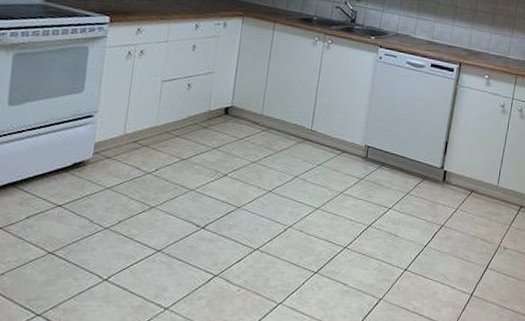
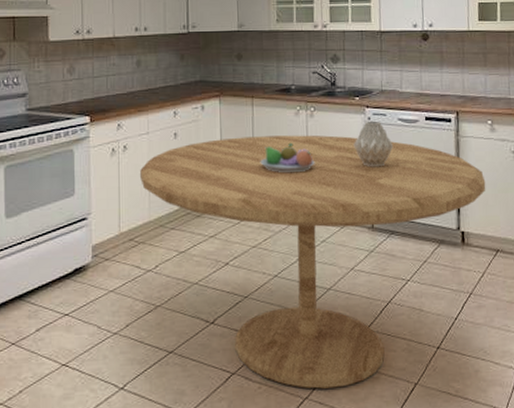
dining table: none [152,57,474,297] -> present [140,135,486,389]
fruit bowl: none [272,69,324,99] -> present [260,142,315,173]
vase: none [362,60,398,104] -> present [353,120,394,168]

